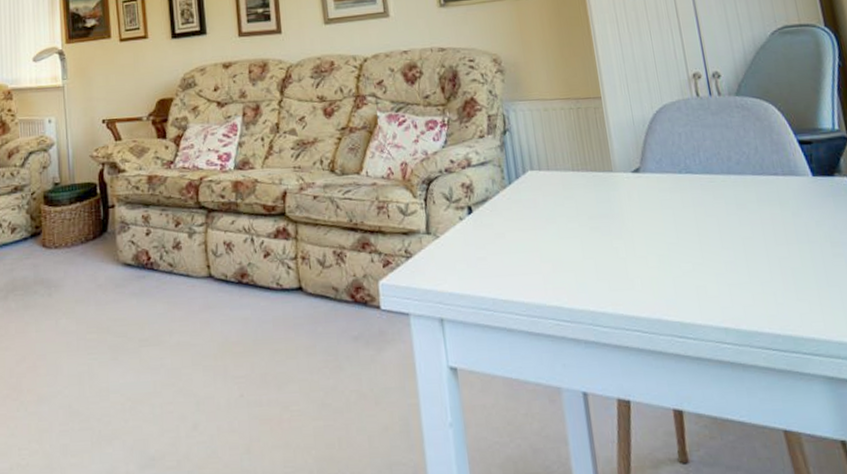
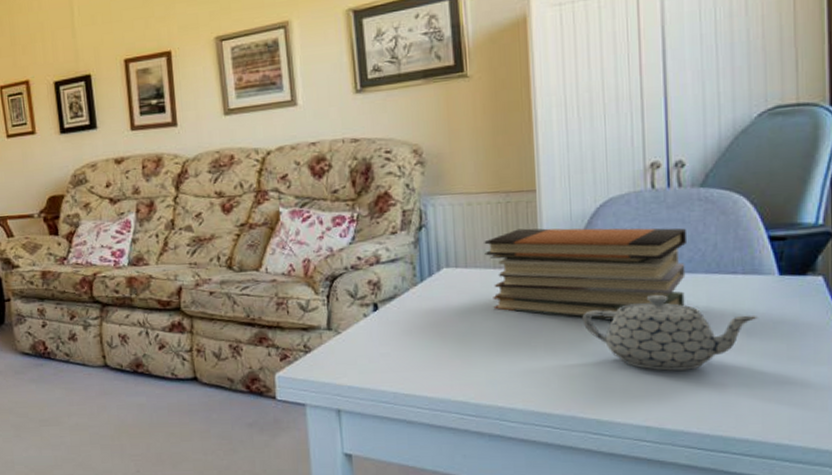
book stack: none [561,132,740,221] -> present [484,228,688,321]
teapot: none [654,195,803,271] -> present [582,294,759,371]

